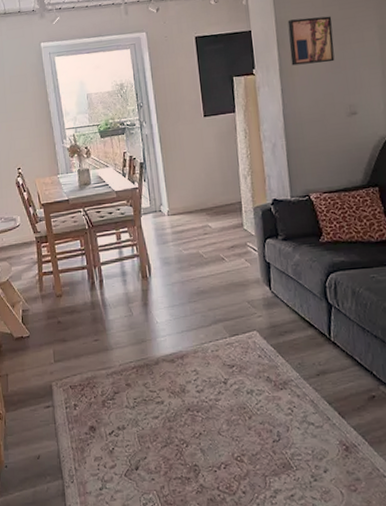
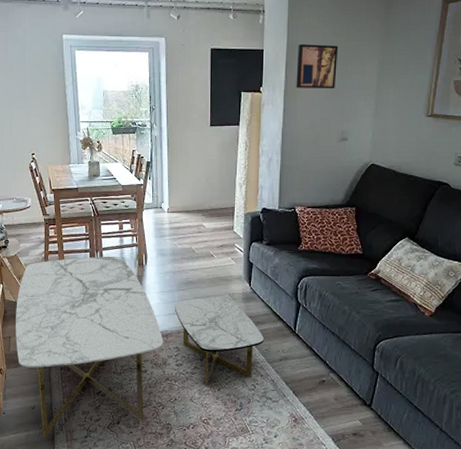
coffee table: none [11,270,295,495] -> present [16,256,264,439]

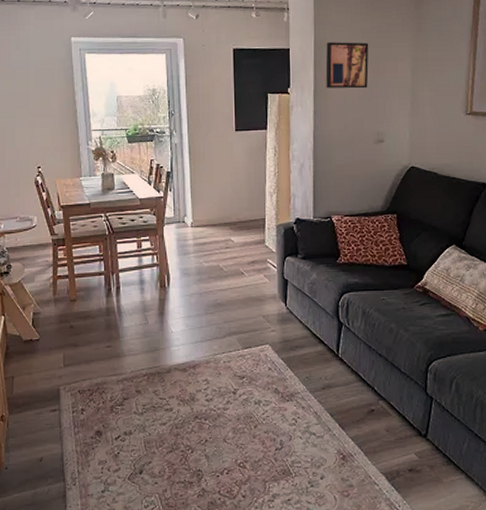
coffee table: present [16,256,264,439] -> none [20,278,304,497]

